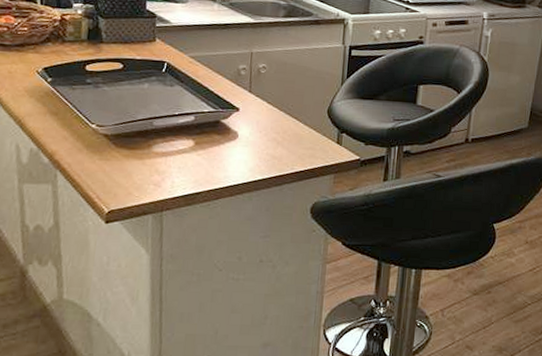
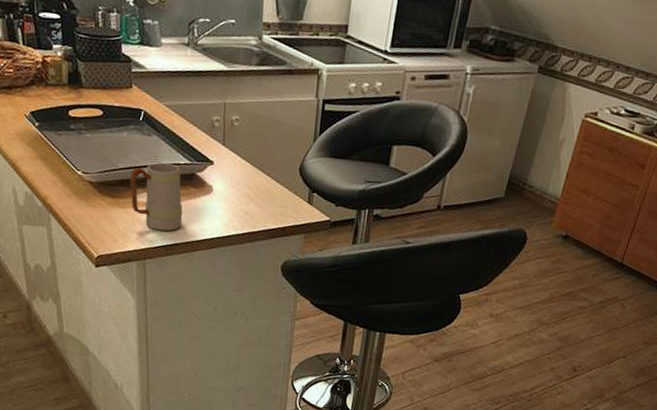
mug: none [149,111,206,181] -> present [130,162,183,232]

